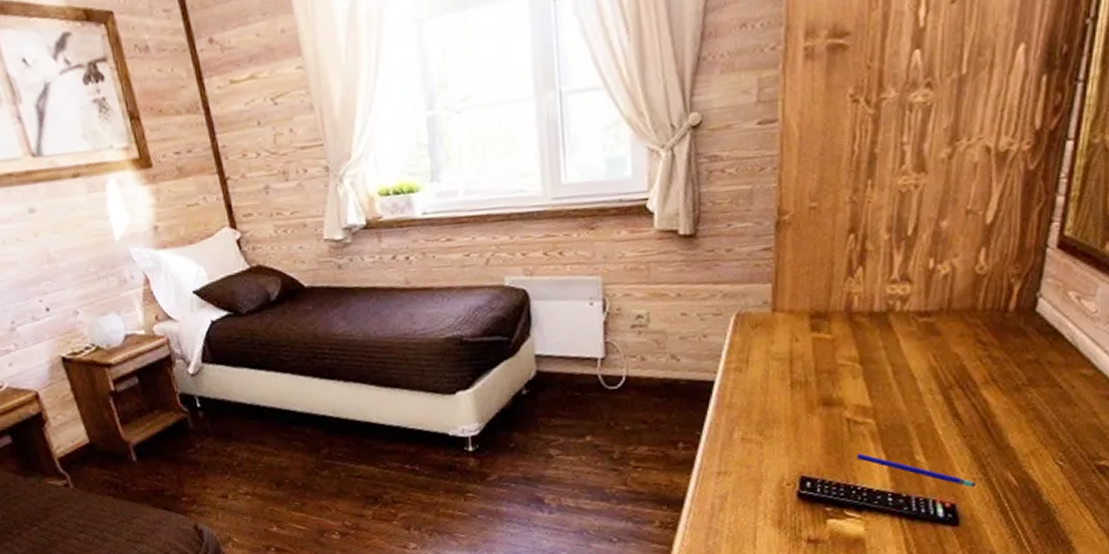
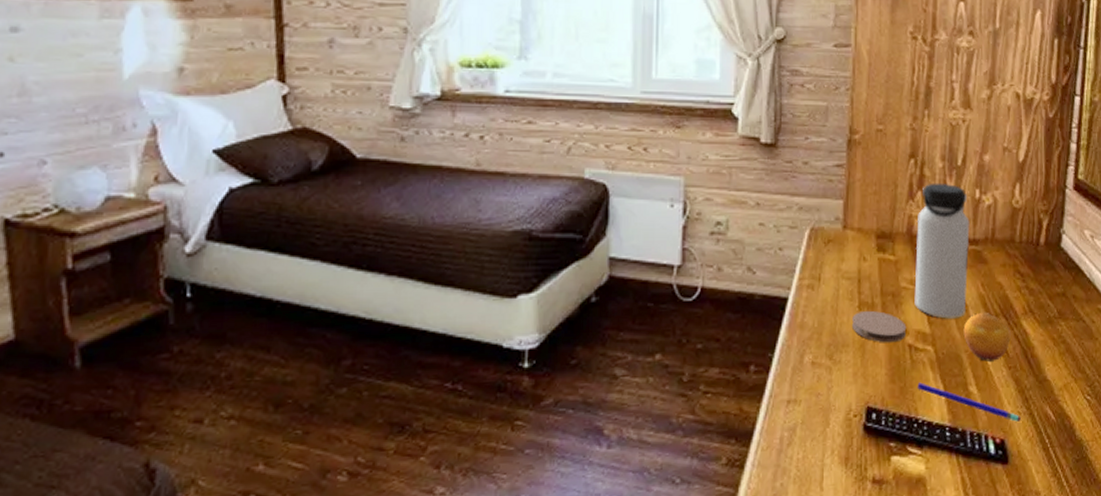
coaster: none [783,388,845,418] -> present [851,311,907,343]
water bottle: none [853,256,921,392] -> present [914,183,970,319]
fruit: none [910,383,967,432] -> present [963,312,1011,362]

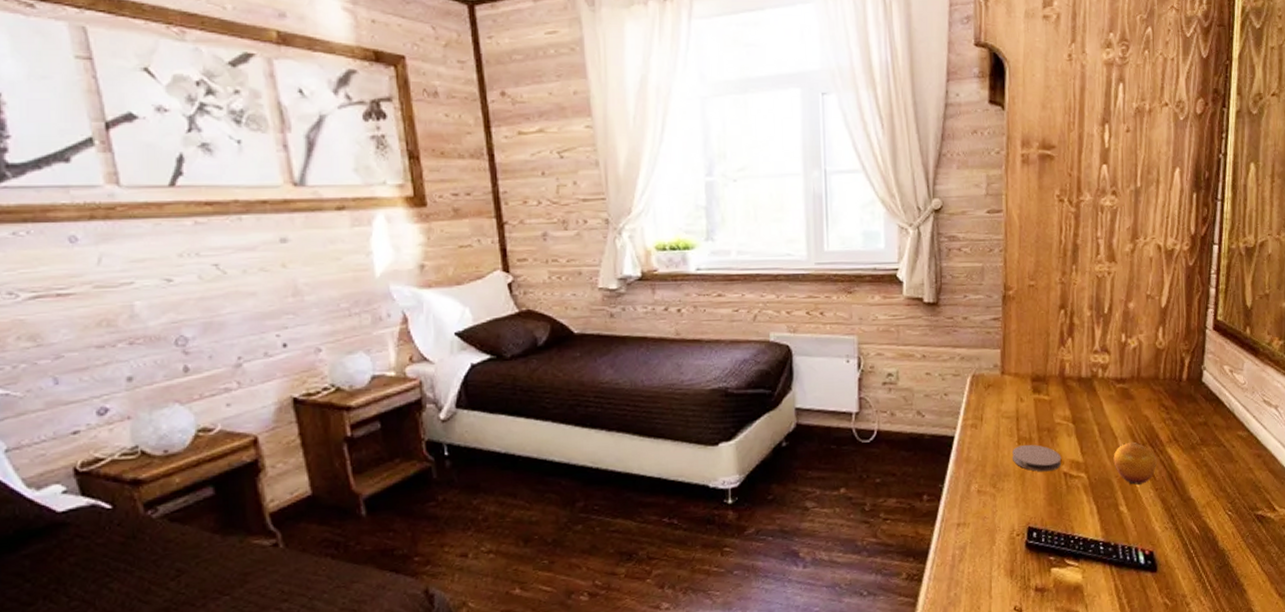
water bottle: present [914,183,970,319] -> none [1068,329,1117,449]
pen: present [917,382,1021,423] -> none [1073,505,1168,537]

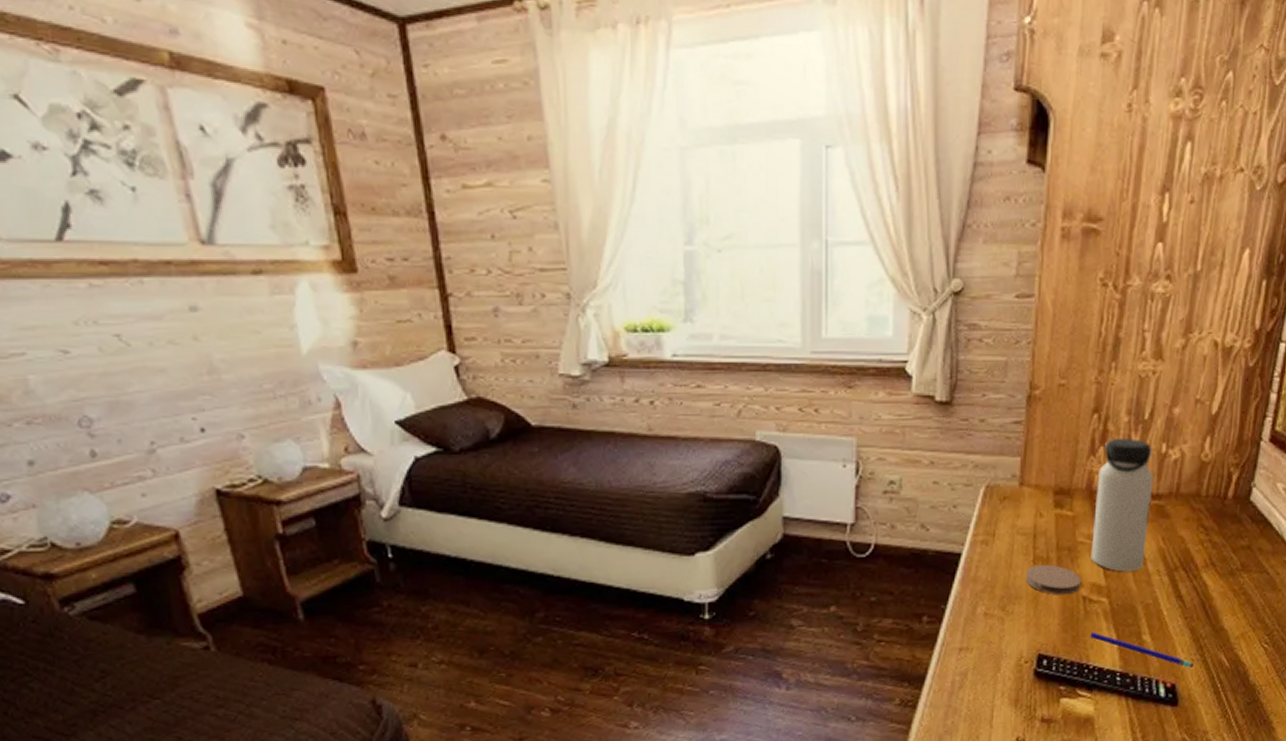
water bottle: none [1068,329,1117,449] -> present [1091,437,1154,572]
pen: none [1073,505,1168,537] -> present [1090,632,1194,669]
fruit: present [1113,441,1157,485] -> none [1140,565,1189,612]

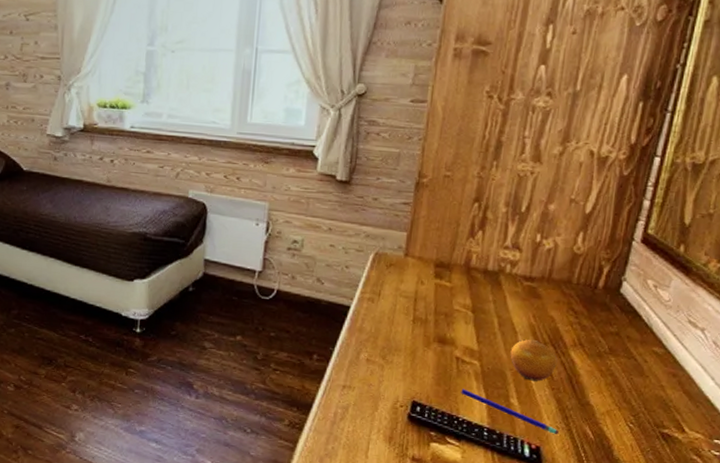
coaster: present [1025,565,1082,595] -> none [405,325,456,354]
water bottle: present [1091,437,1154,572] -> none [465,225,528,341]
fruit: none [1140,565,1189,612] -> present [510,339,557,382]

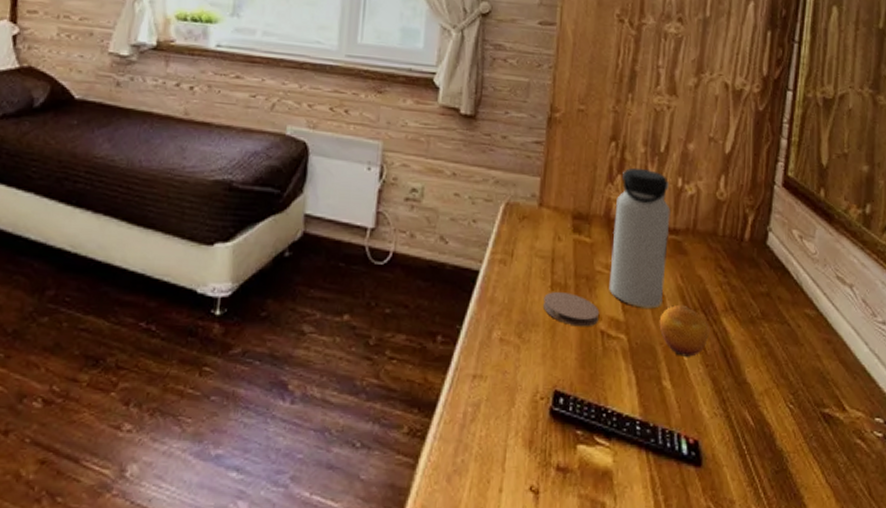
coaster: none [405,325,456,354] -> present [542,292,600,327]
pen: present [461,389,559,436] -> none [608,371,717,425]
water bottle: none [465,225,528,341] -> present [609,167,670,309]

